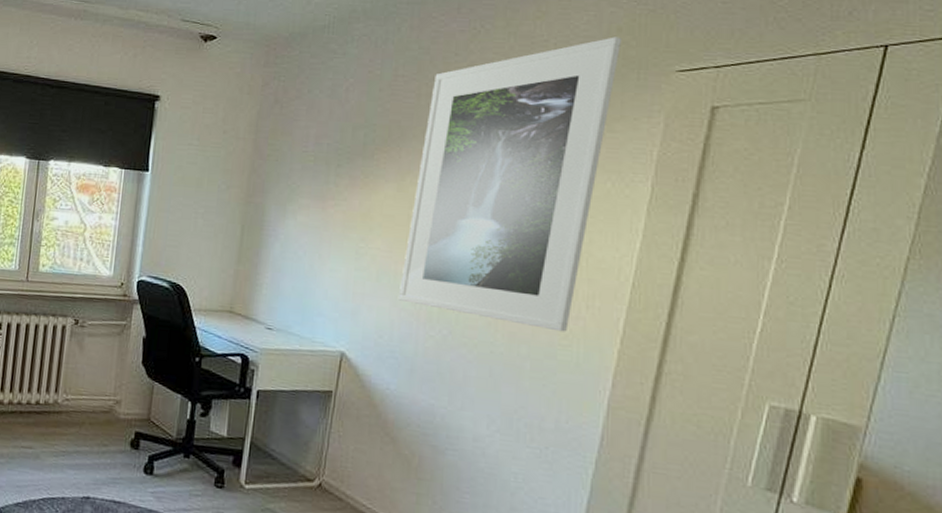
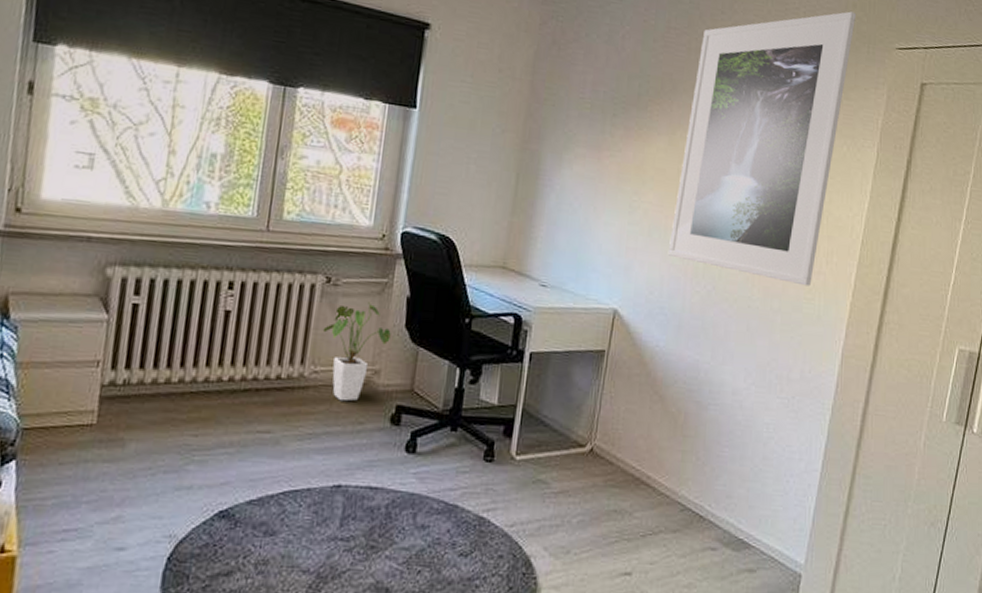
house plant: none [72,341,130,426] -> present [322,302,391,402]

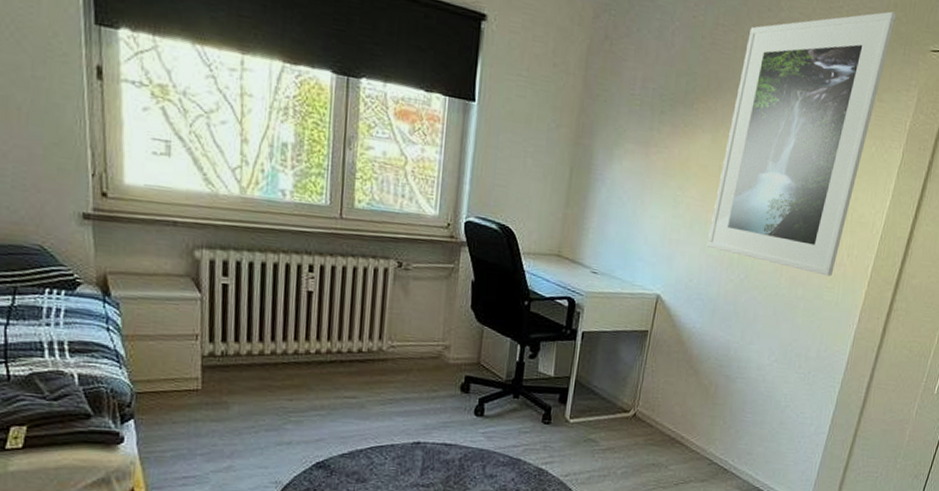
house plant: present [322,302,391,402] -> none [397,285,459,372]

